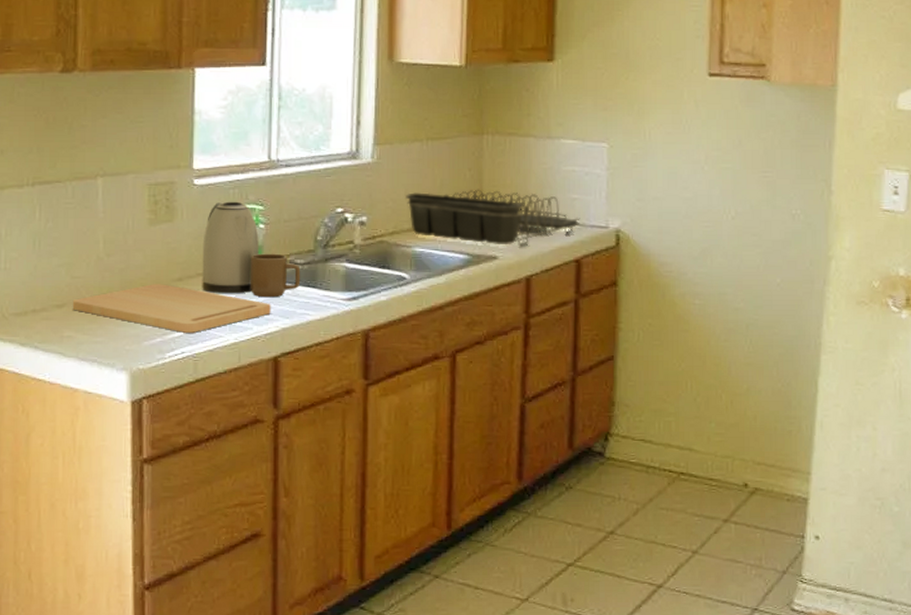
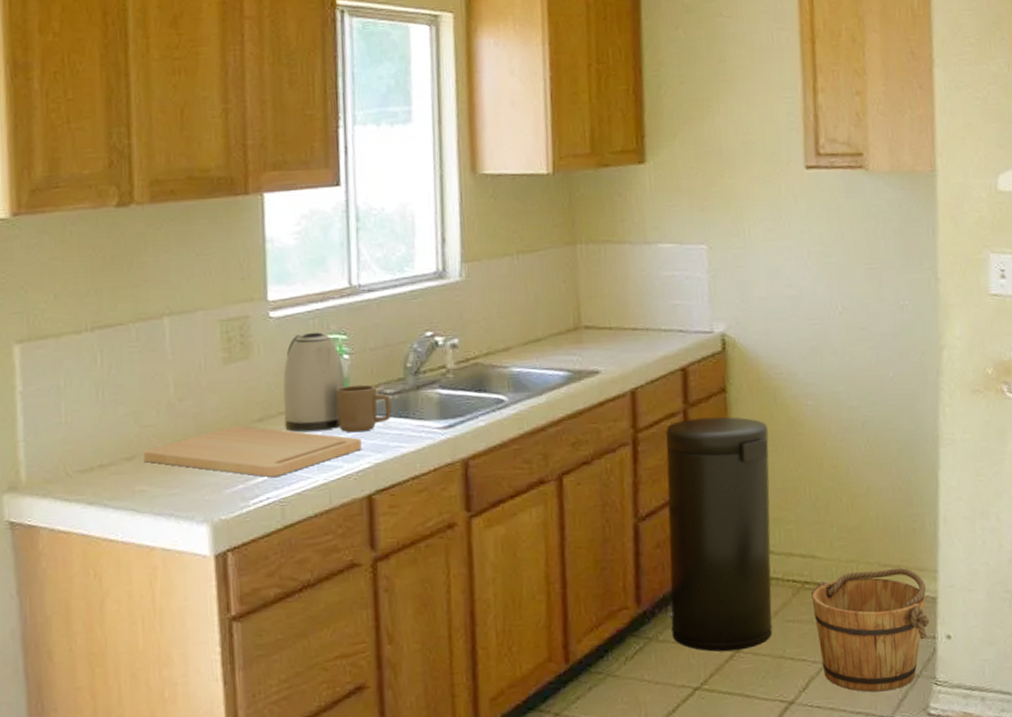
dish rack: present [406,189,580,248] -> none [498,301,684,360]
pedal bin: none [548,309,655,532] -> present [666,416,772,652]
bucket: none [686,467,799,584] -> present [811,567,930,692]

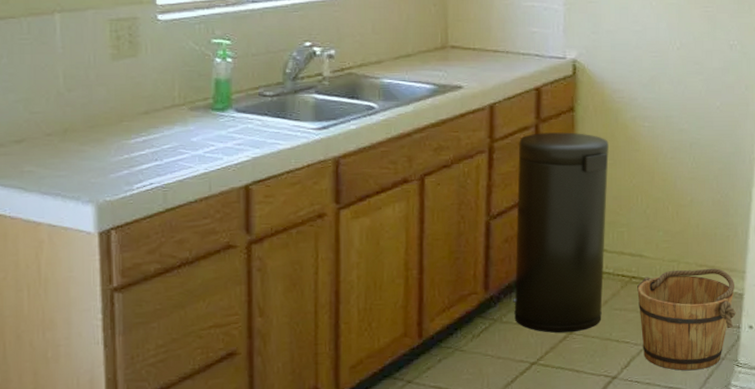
cutting board: present [143,426,362,477] -> none [32,117,241,165]
kettle: present [283,332,345,432] -> none [168,36,227,125]
mug: present [335,384,392,433] -> none [218,86,270,129]

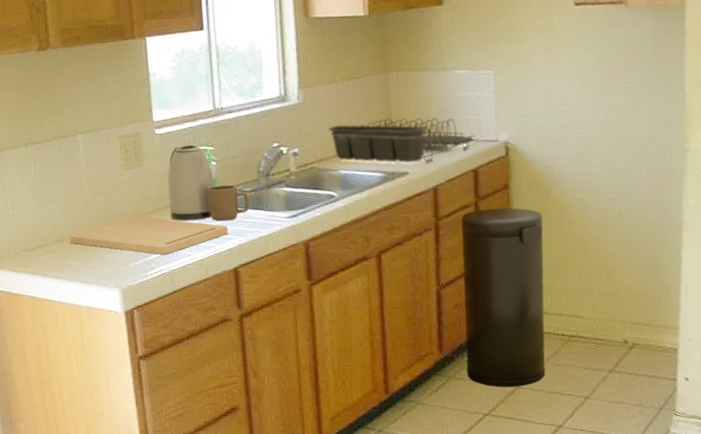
cutting board: none [32,117,241,165] -> present [69,216,228,255]
kettle: none [168,36,227,125] -> present [167,144,214,221]
mug: none [218,86,270,129] -> present [207,184,250,221]
dish rack: none [373,23,540,78] -> present [329,117,475,164]
bucket: present [637,268,736,371] -> none [576,325,672,420]

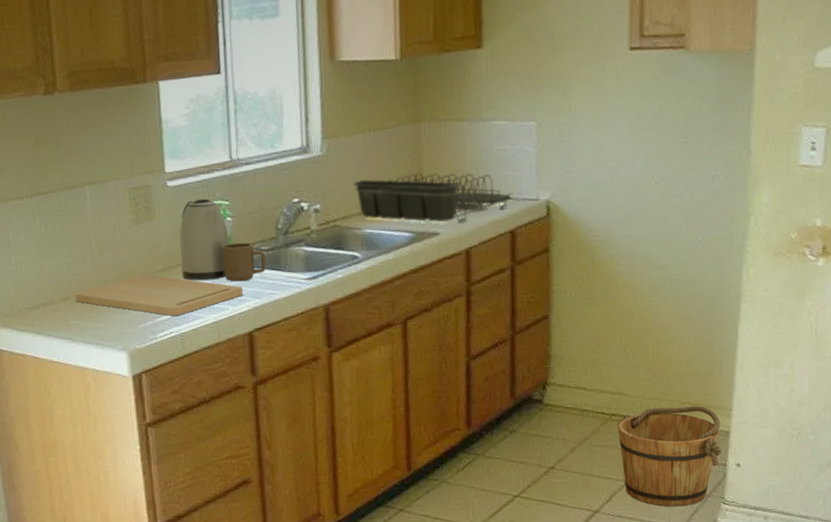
pedal bin: present [461,207,545,387] -> none [494,273,585,468]
bucket: none [576,325,672,420] -> present [617,405,722,507]

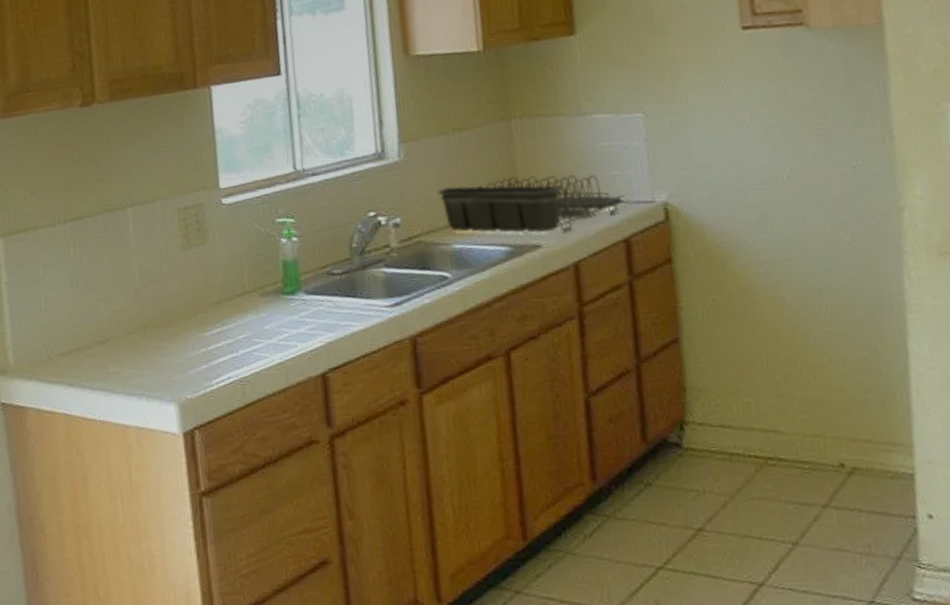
cutting board: present [75,275,243,316] -> none [114,309,314,357]
kettle: present [179,198,228,280] -> none [237,216,295,313]
mug: present [221,242,267,282] -> none [286,265,341,313]
bucket: present [617,405,722,507] -> none [775,442,908,575]

